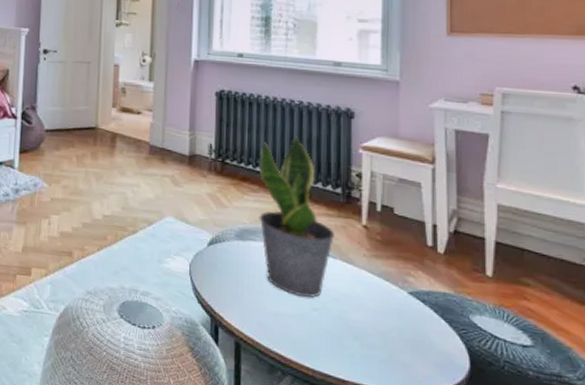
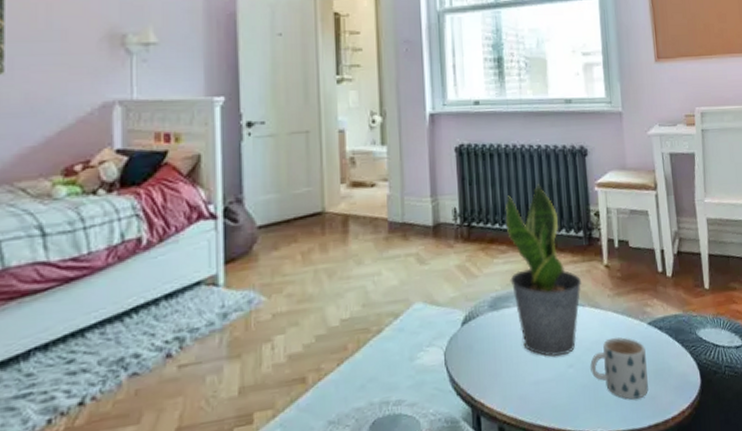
mug: none [336,295,403,362] -> present [590,337,648,400]

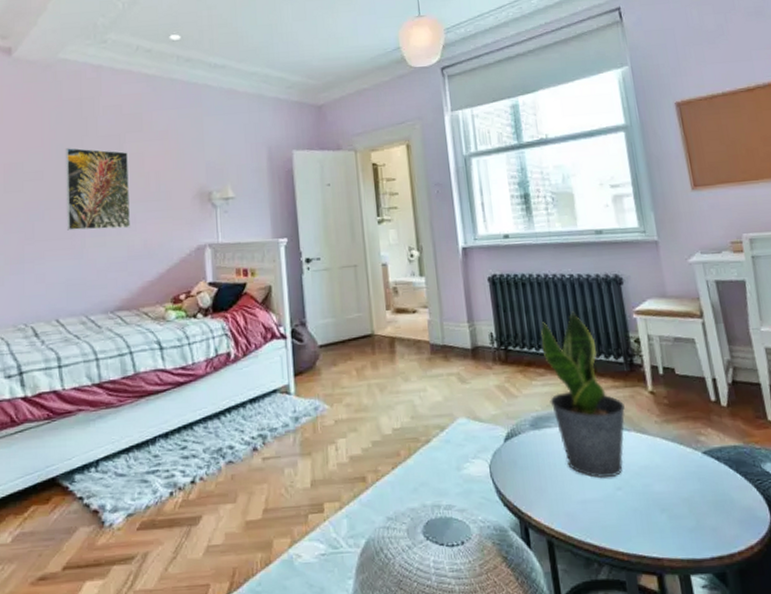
mug: present [590,337,648,400] -> none [640,464,708,528]

